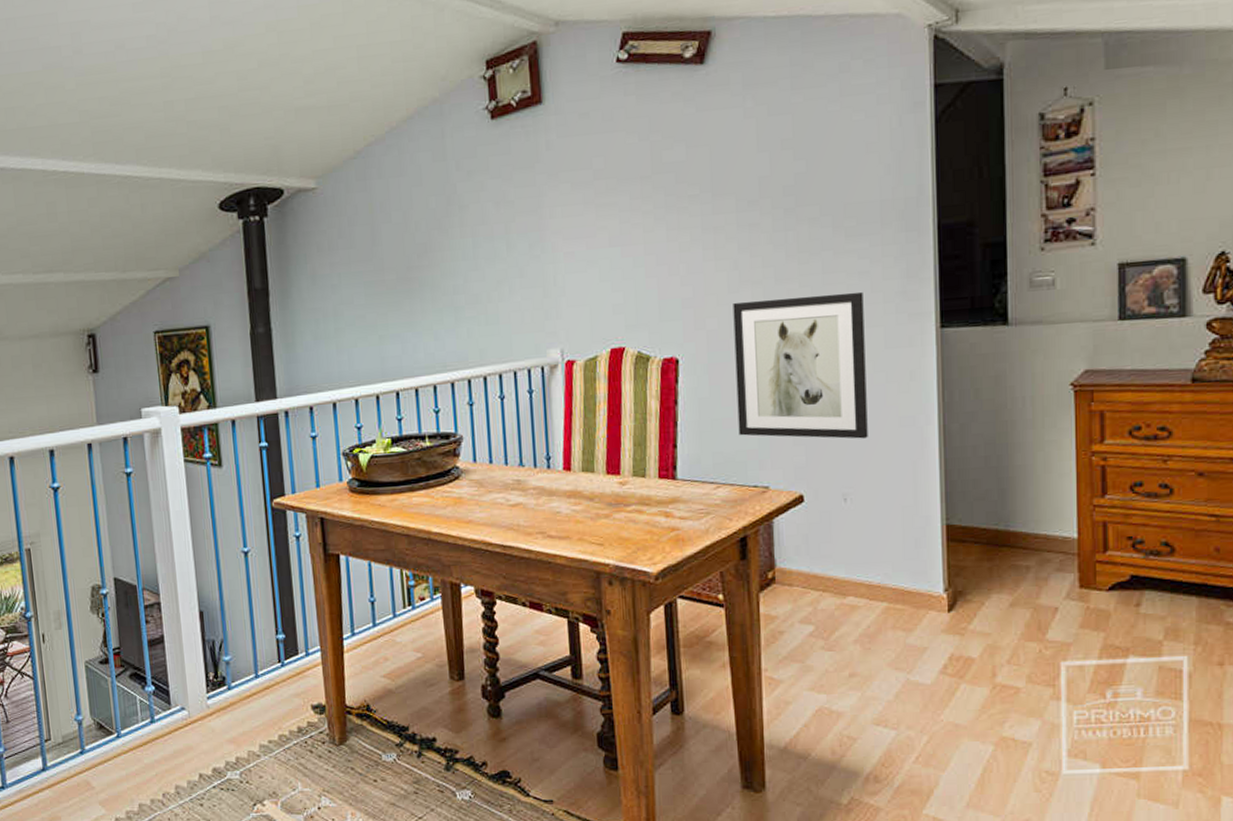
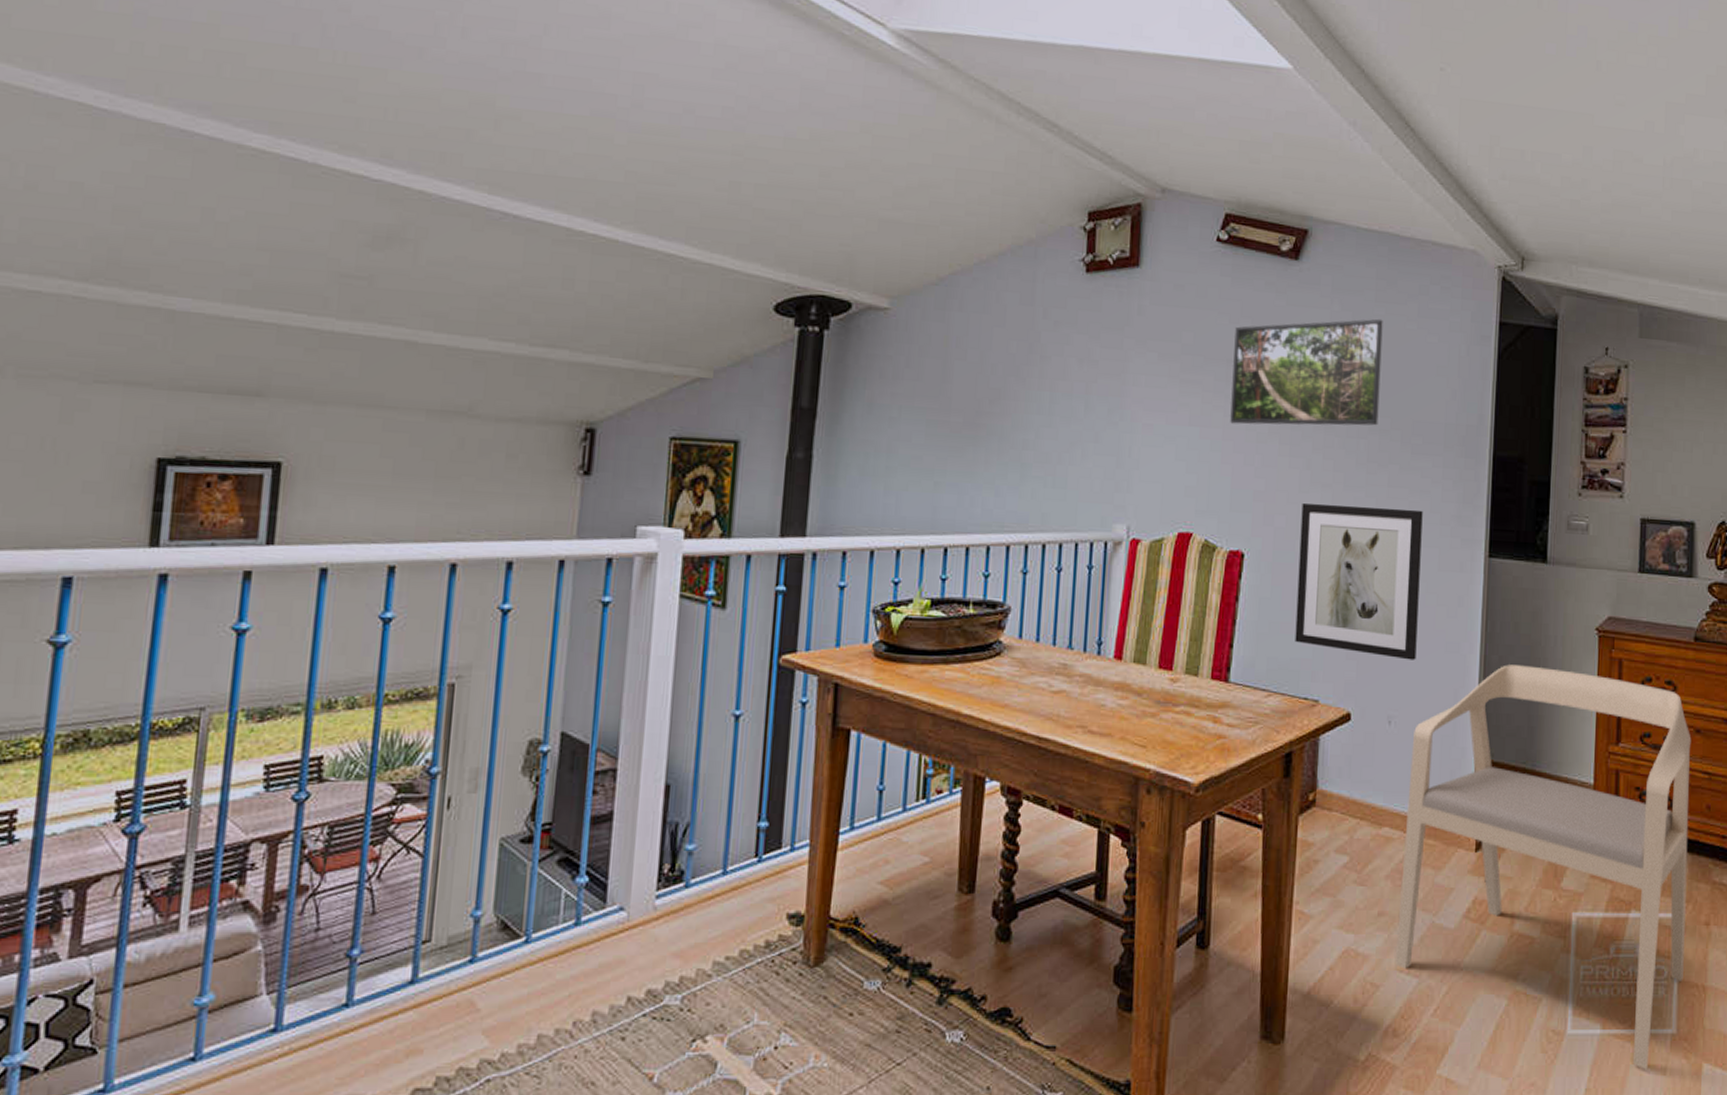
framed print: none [645,106,806,238] -> present [1230,318,1383,426]
armchair: none [870,429,1194,805] -> present [1395,664,1692,1070]

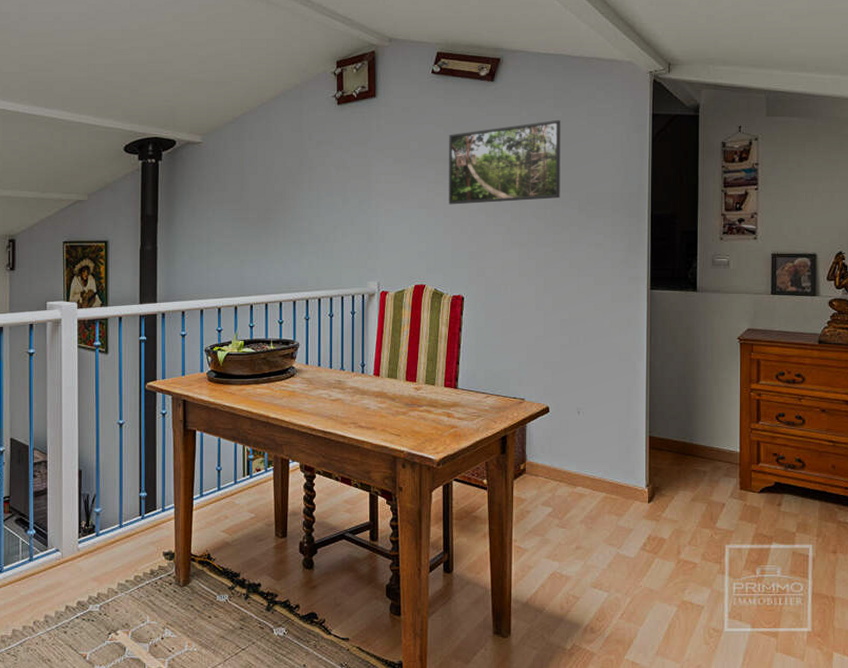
wall art: present [1295,504,1423,660] -> none [505,258,598,367]
armchair: present [1395,664,1692,1070] -> none [590,367,818,657]

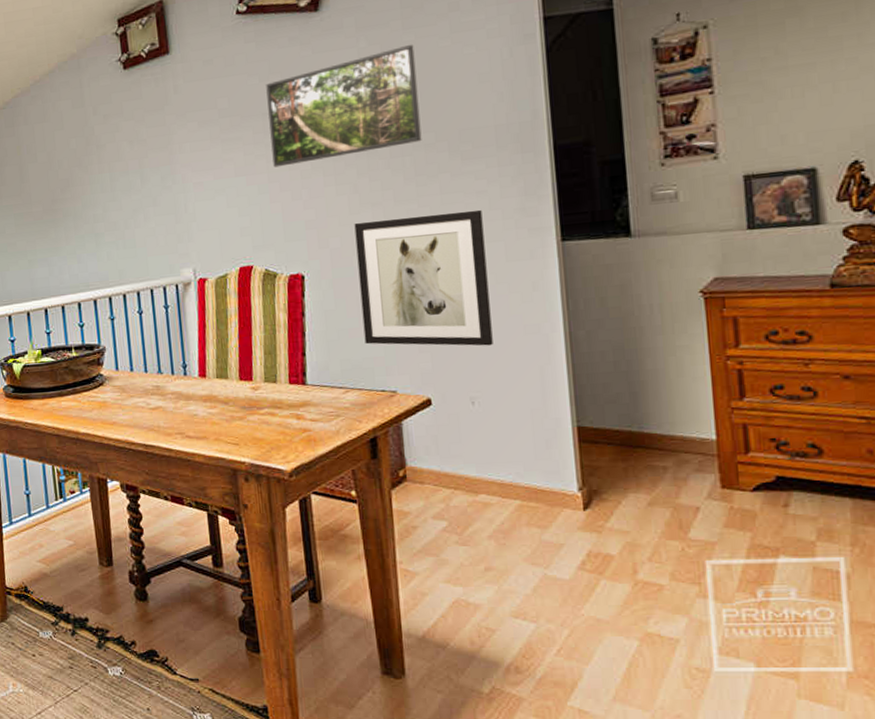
wall art: none [505,258,598,367] -> present [354,209,493,346]

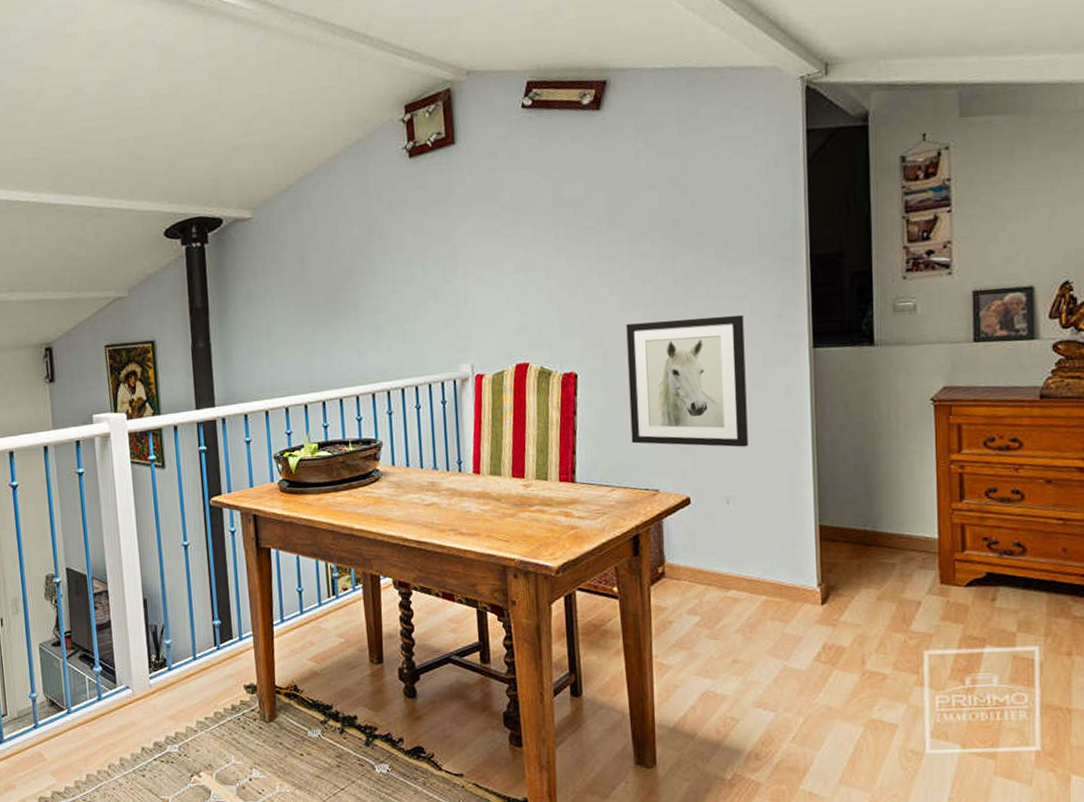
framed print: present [266,44,422,168] -> none [548,148,692,265]

